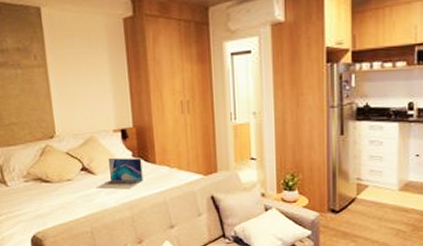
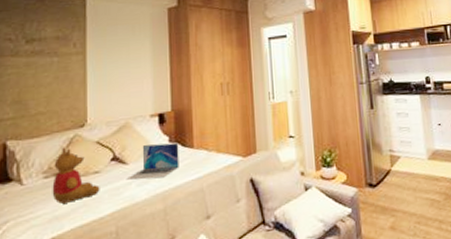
teddy bear: none [31,155,74,204] -> present [52,147,100,204]

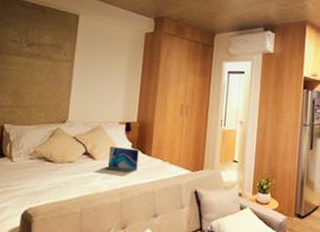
teddy bear: present [52,147,100,204] -> none [34,136,72,183]

